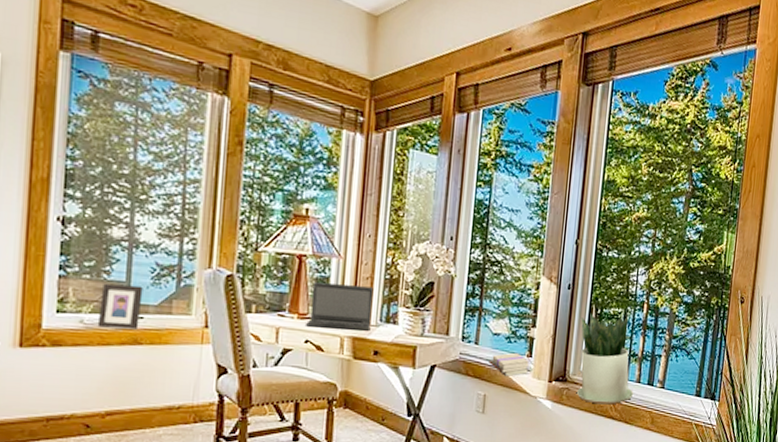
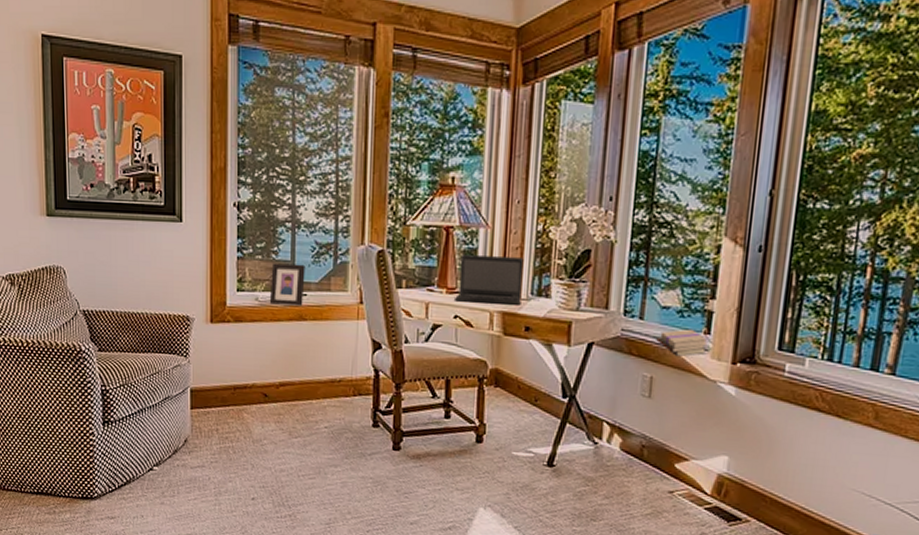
planter: present [576,313,634,405] -> none [768,280,850,394]

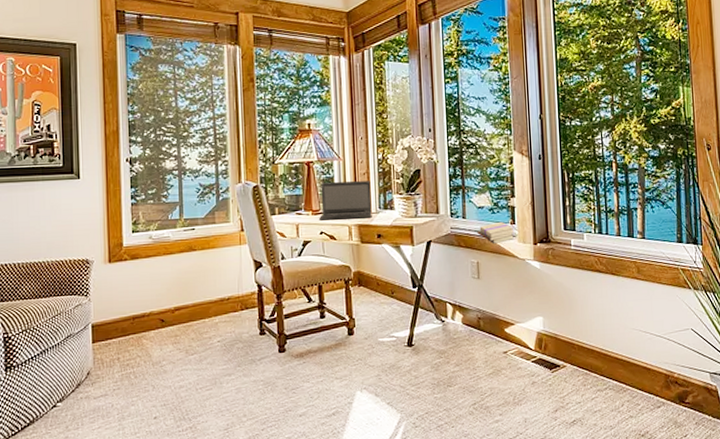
picture frame: present [269,263,305,306] -> none [162,204,193,241]

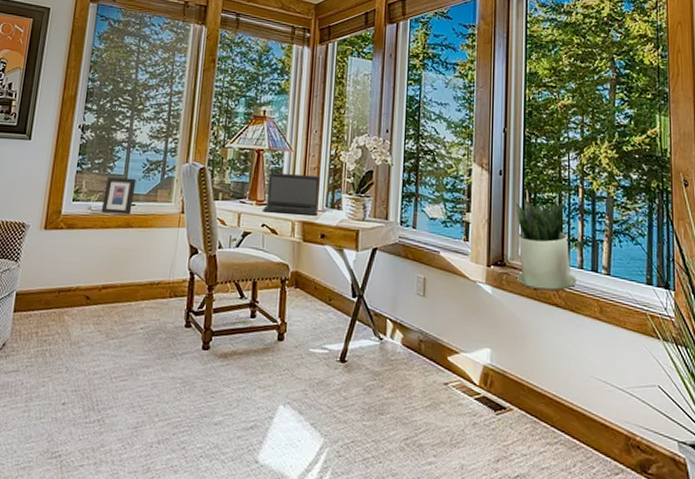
picture frame: none [162,204,193,241] -> present [101,176,136,215]
books: present [477,221,514,245] -> none [427,236,466,261]
planter: none [554,177,616,260] -> present [514,197,578,291]

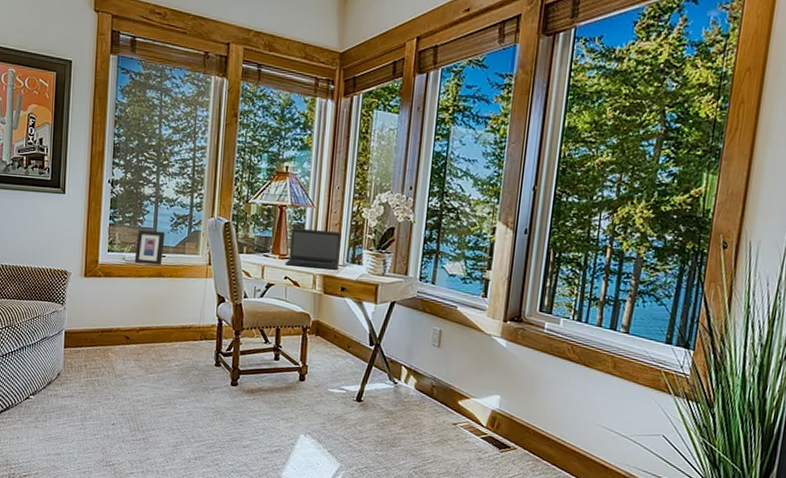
planter: present [514,197,578,291] -> none [531,256,594,347]

